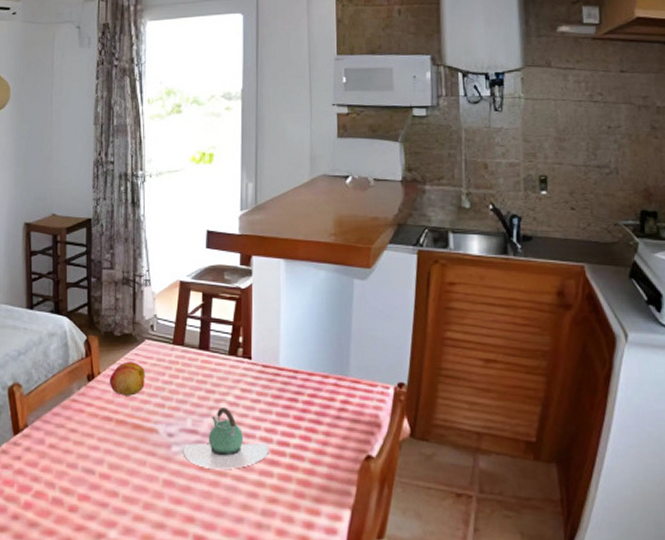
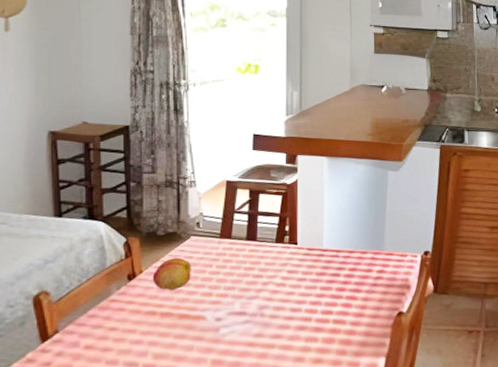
teapot: present [184,407,269,470] -> none [232,288,314,344]

